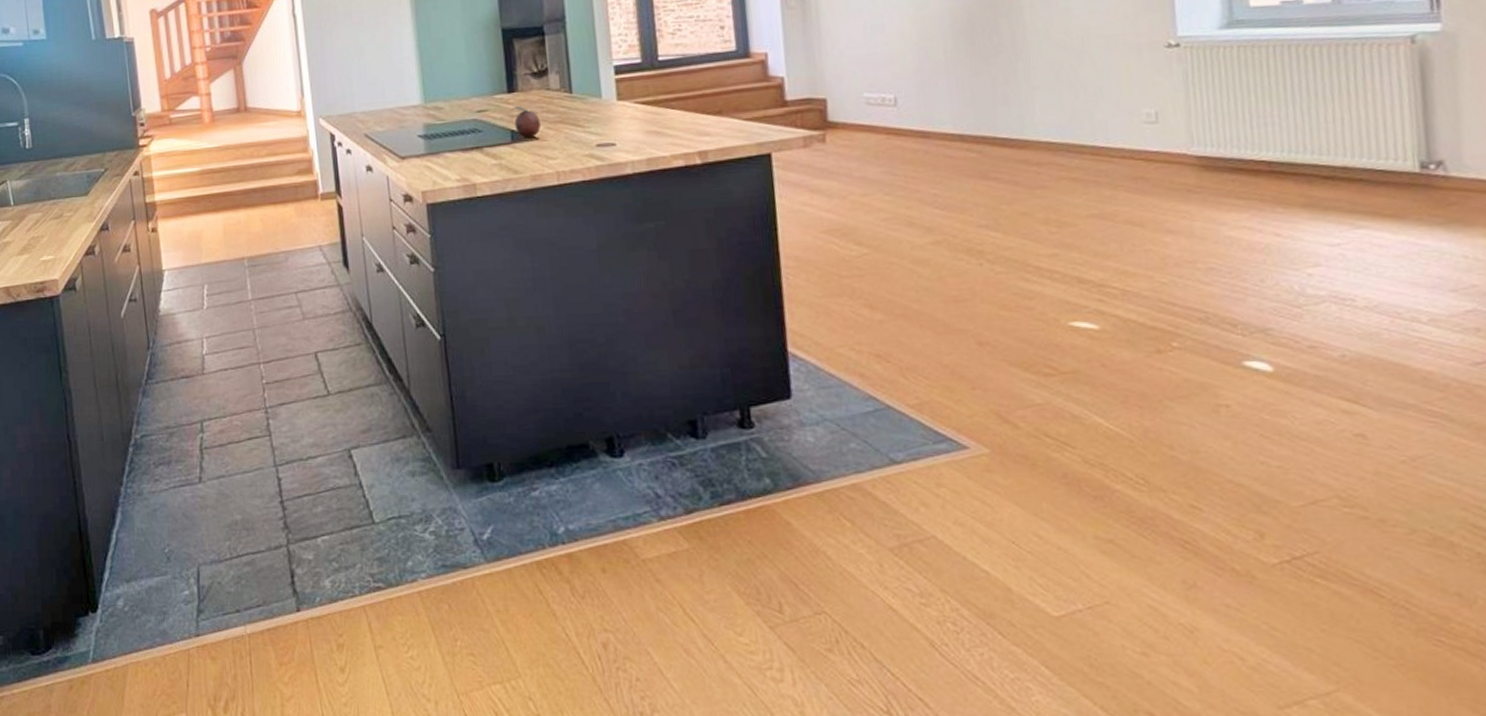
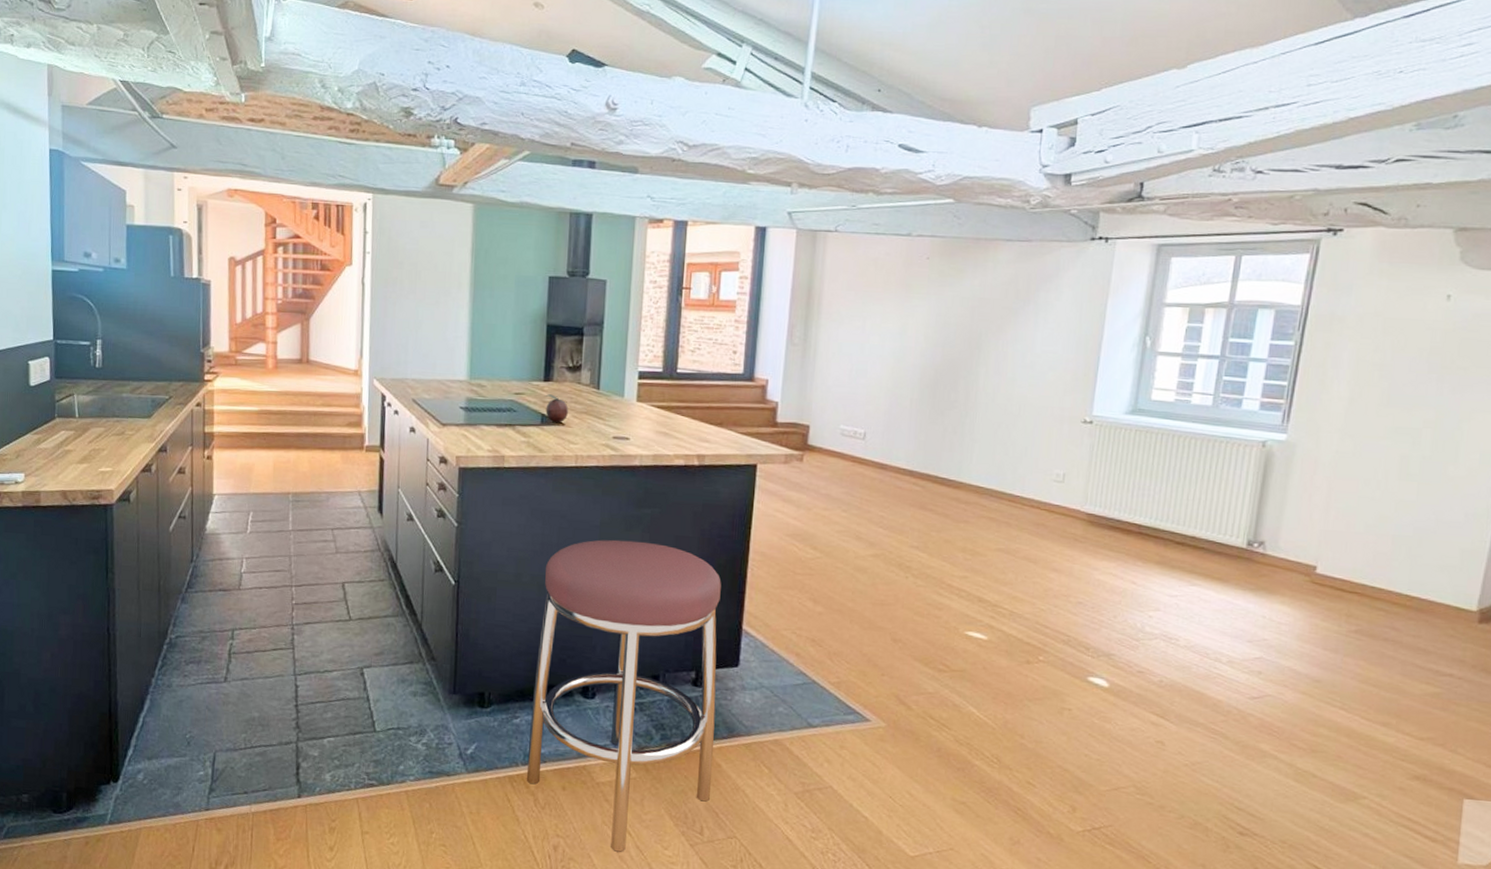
bar stool: none [542,262,784,644] -> present [526,539,721,852]

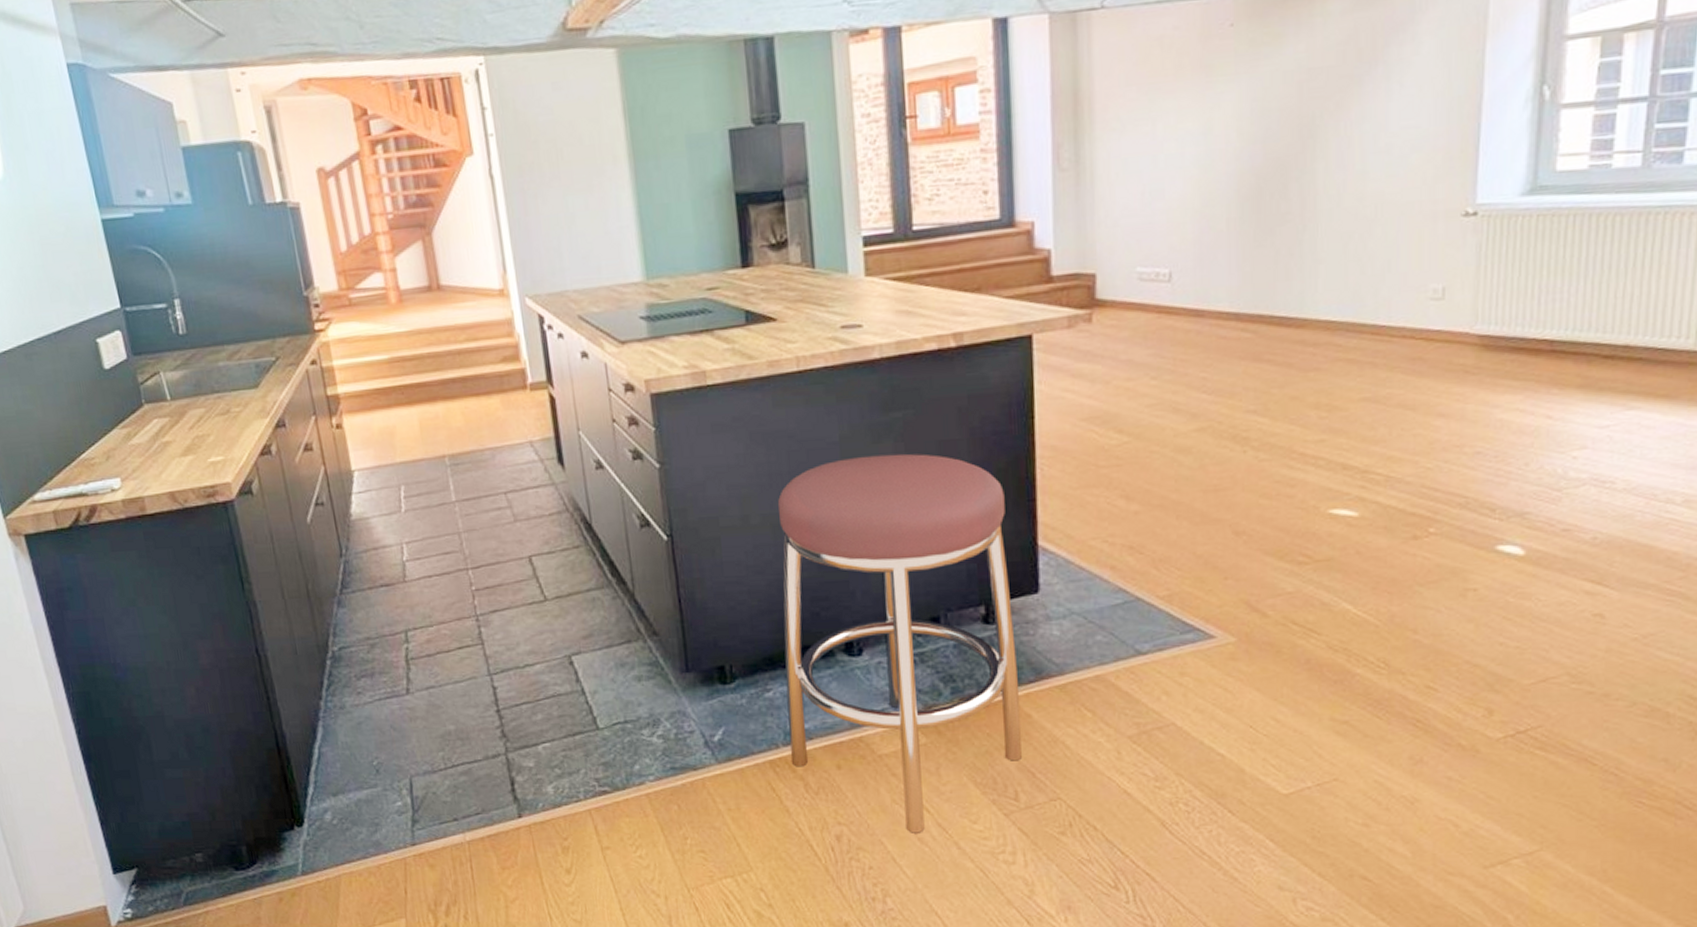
fruit: present [545,394,569,422] -> none [746,283,780,319]

